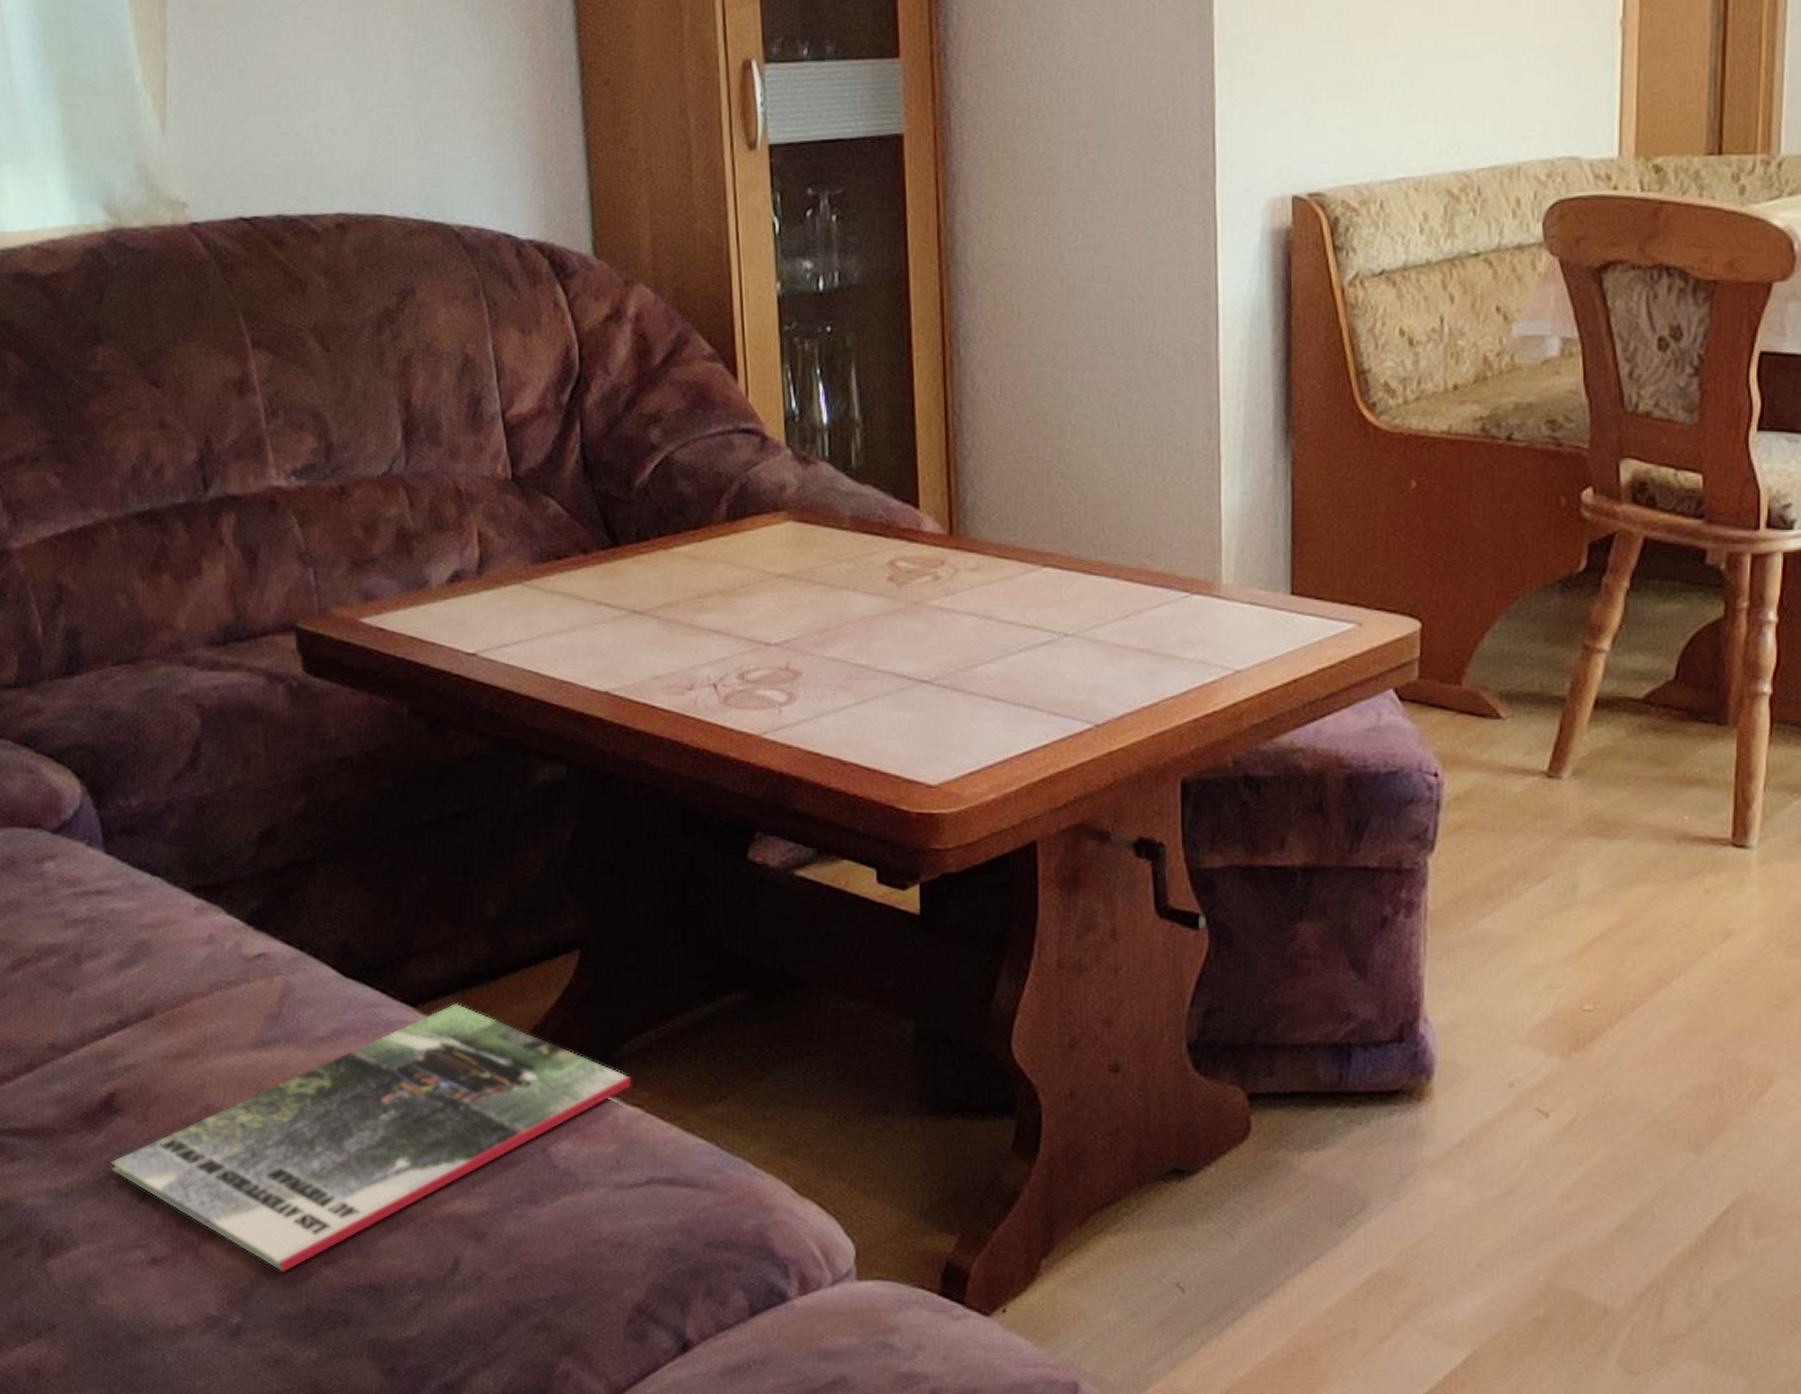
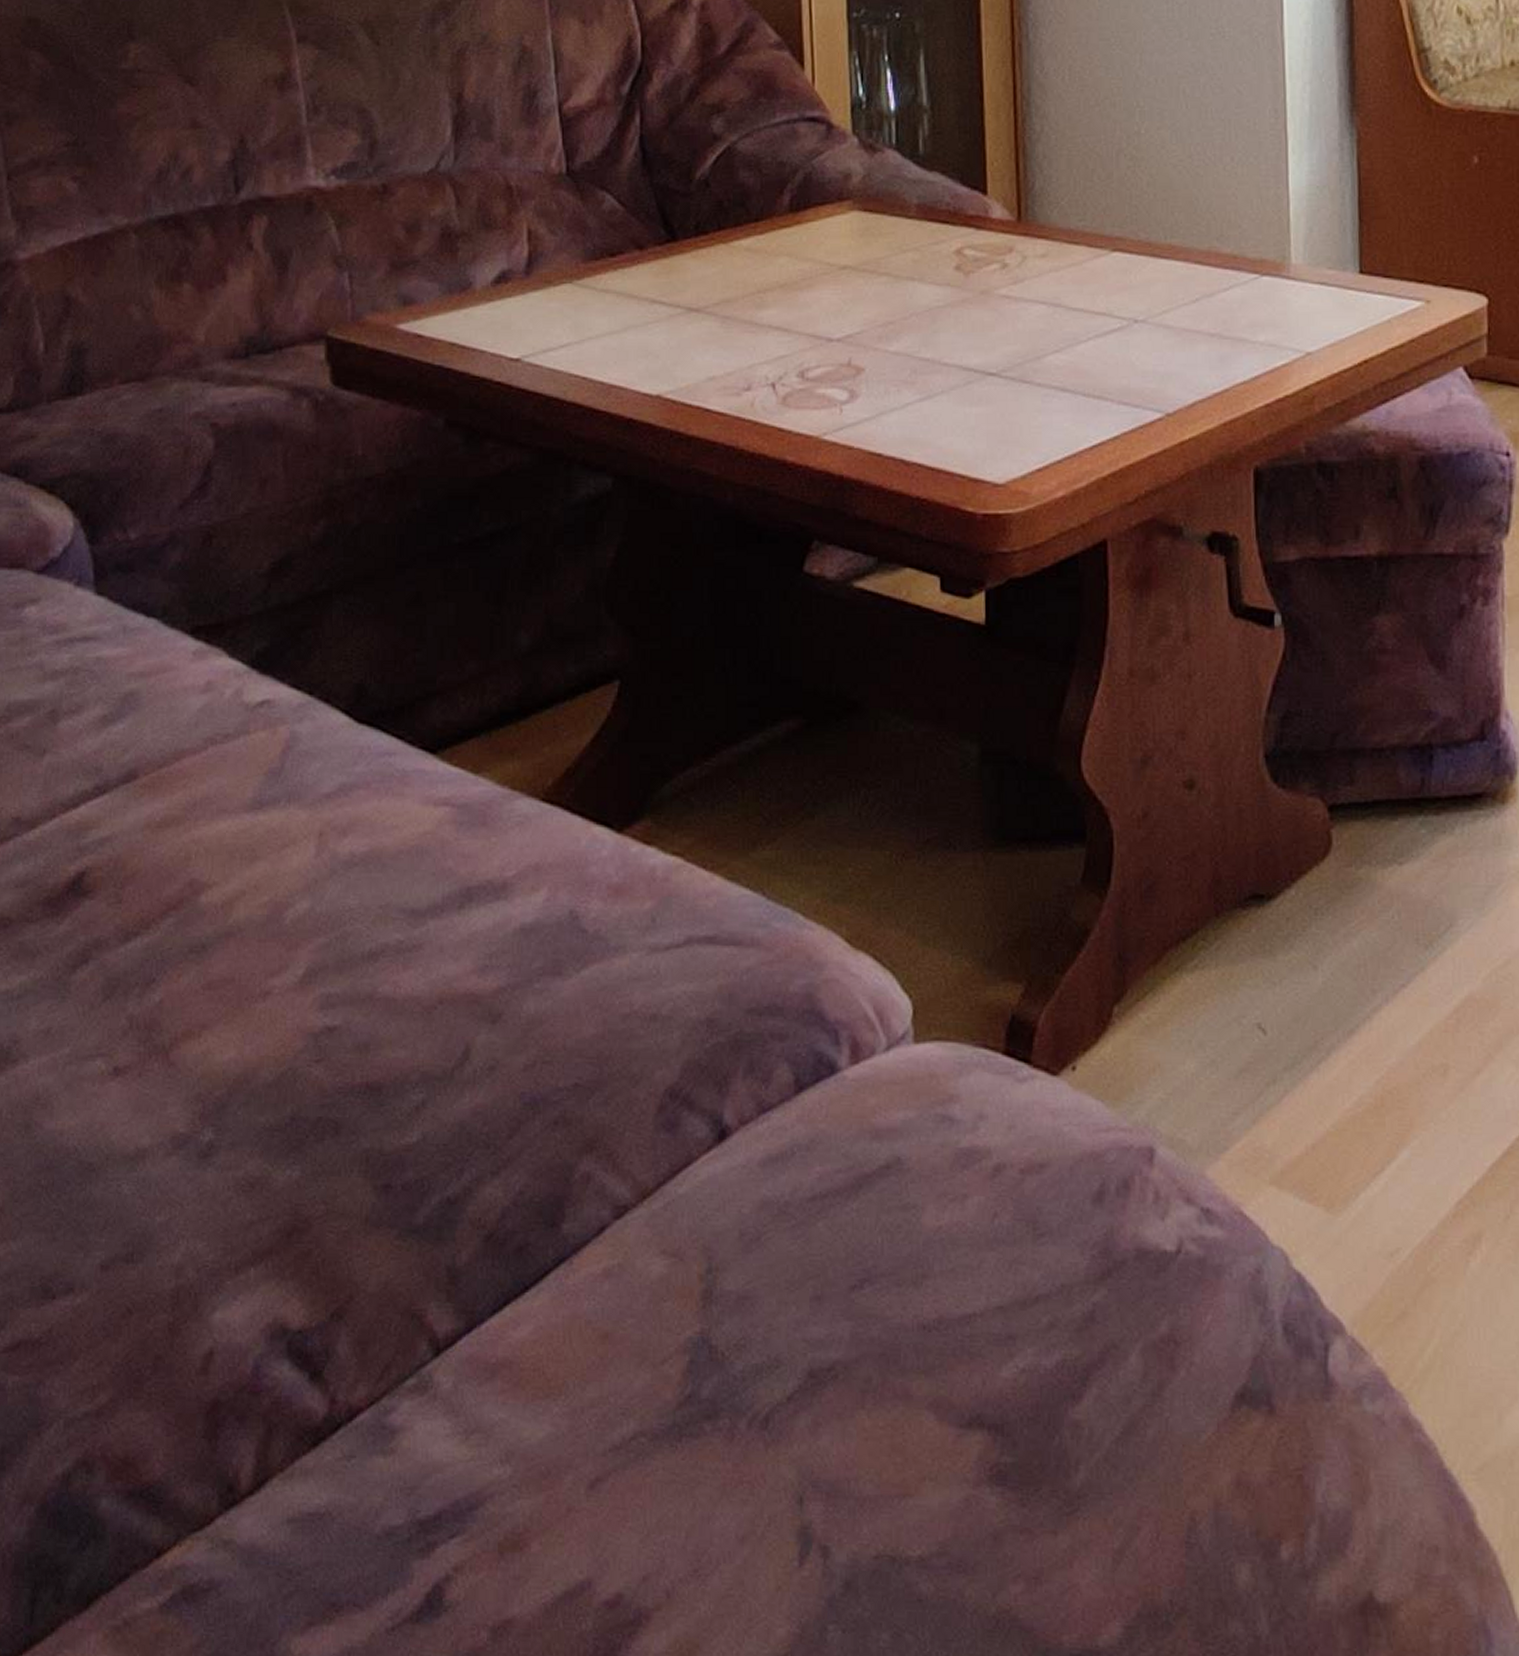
magazine: present [111,1003,632,1272] -> none [74,747,672,1075]

